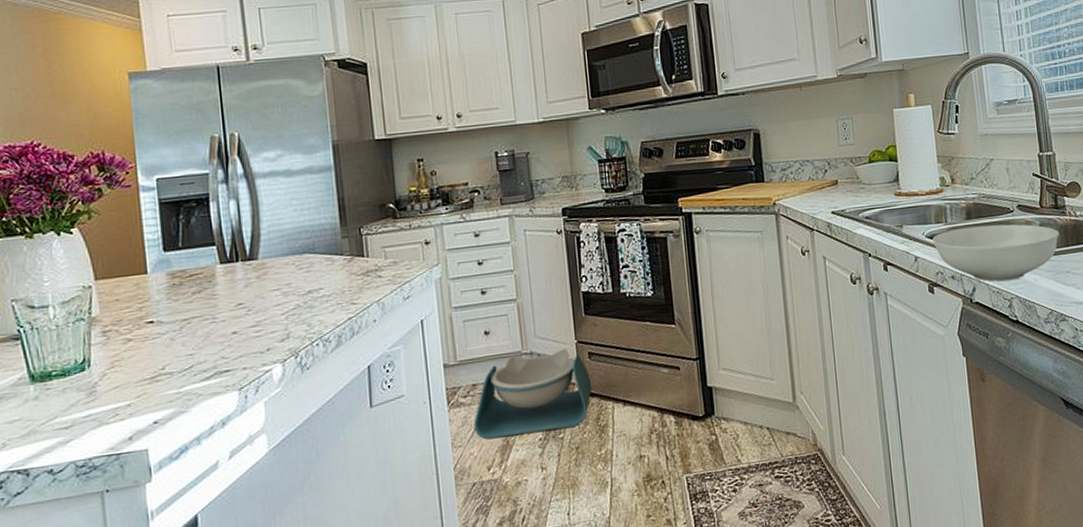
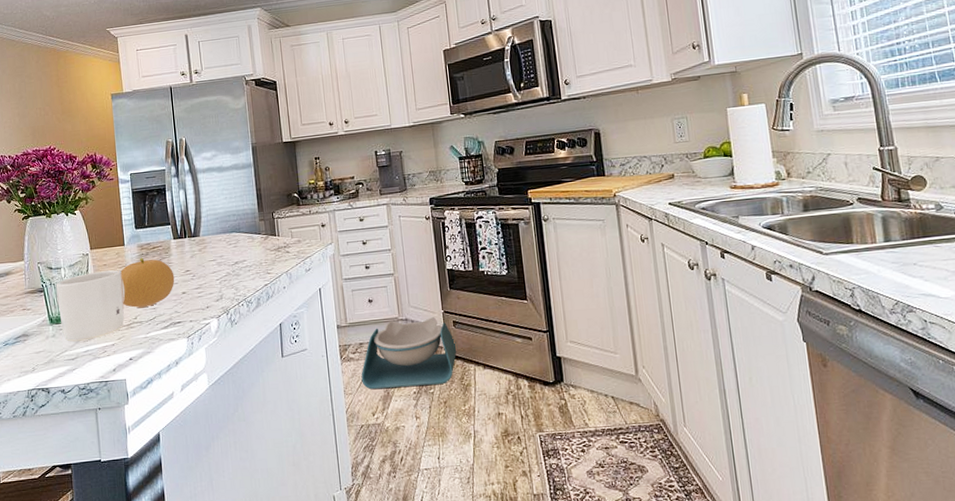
mug: none [40,305,148,405] -> present [56,270,126,342]
fruit: none [141,288,222,355] -> present [120,257,175,308]
bowl: present [932,224,1060,282] -> none [769,216,905,272]

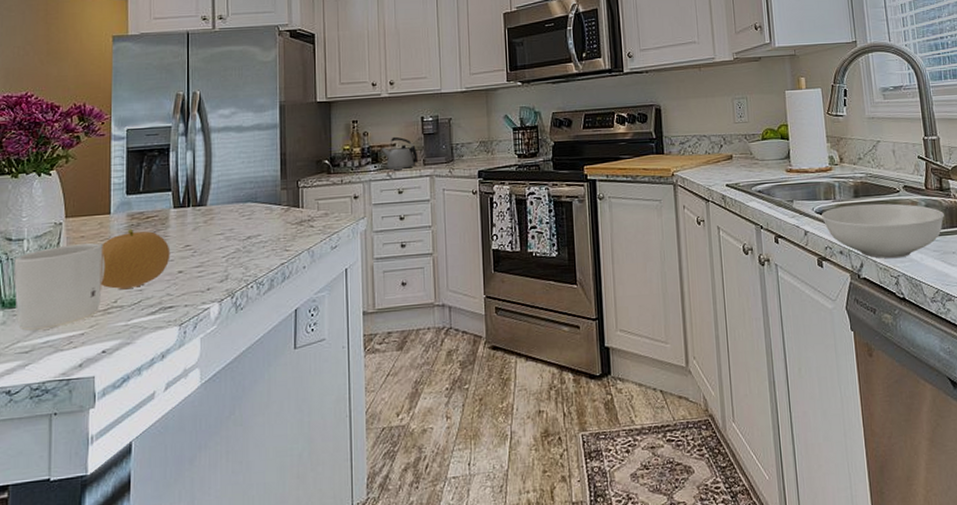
kettle: none [342,170,376,201] -> present [382,136,419,171]
pet bowl: present [361,317,458,390] -> none [386,303,499,386]
bowl: none [769,216,905,272] -> present [822,203,945,259]

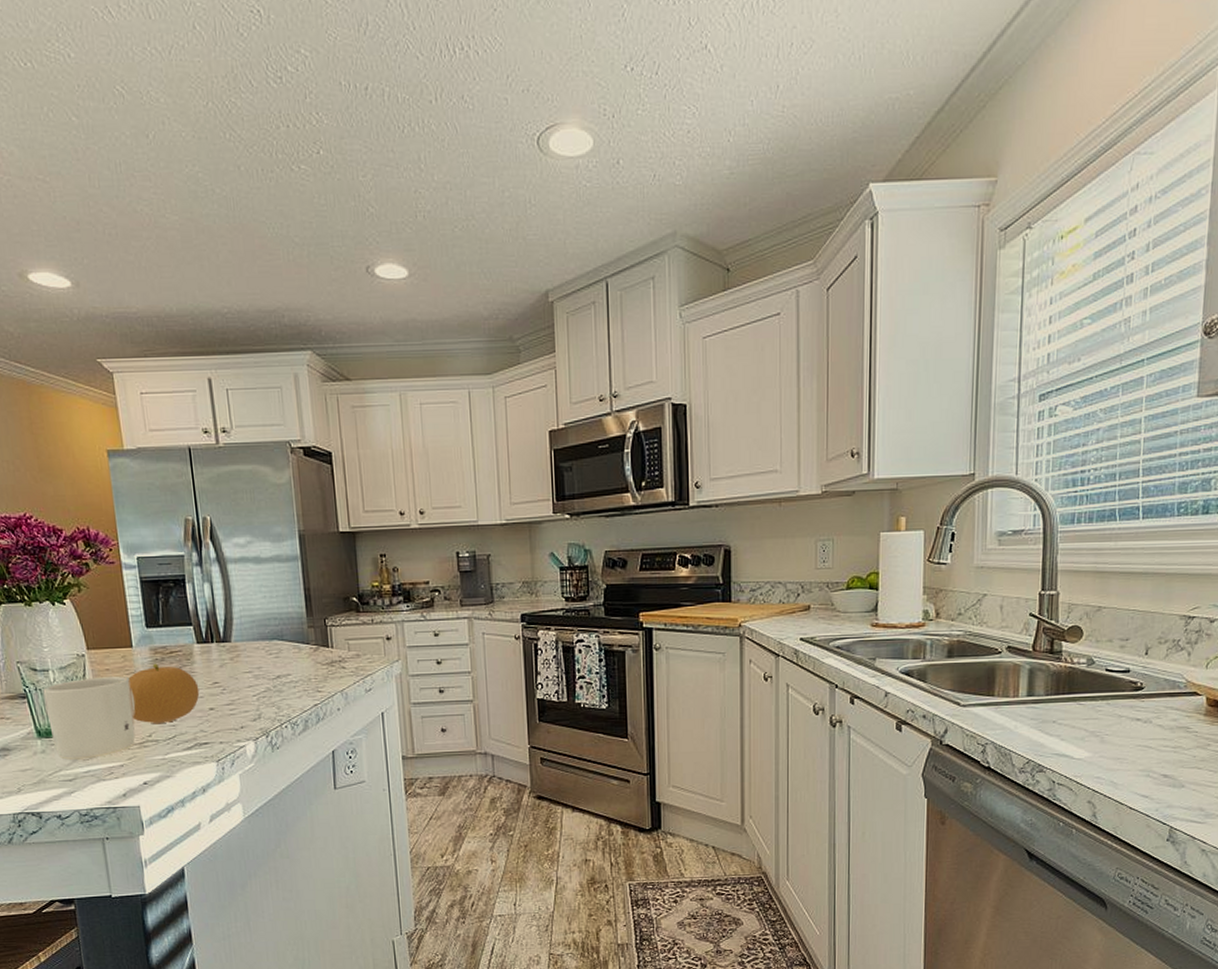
kettle: present [382,136,419,171] -> none [414,573,455,611]
bowl: present [822,203,945,259] -> none [907,665,1051,726]

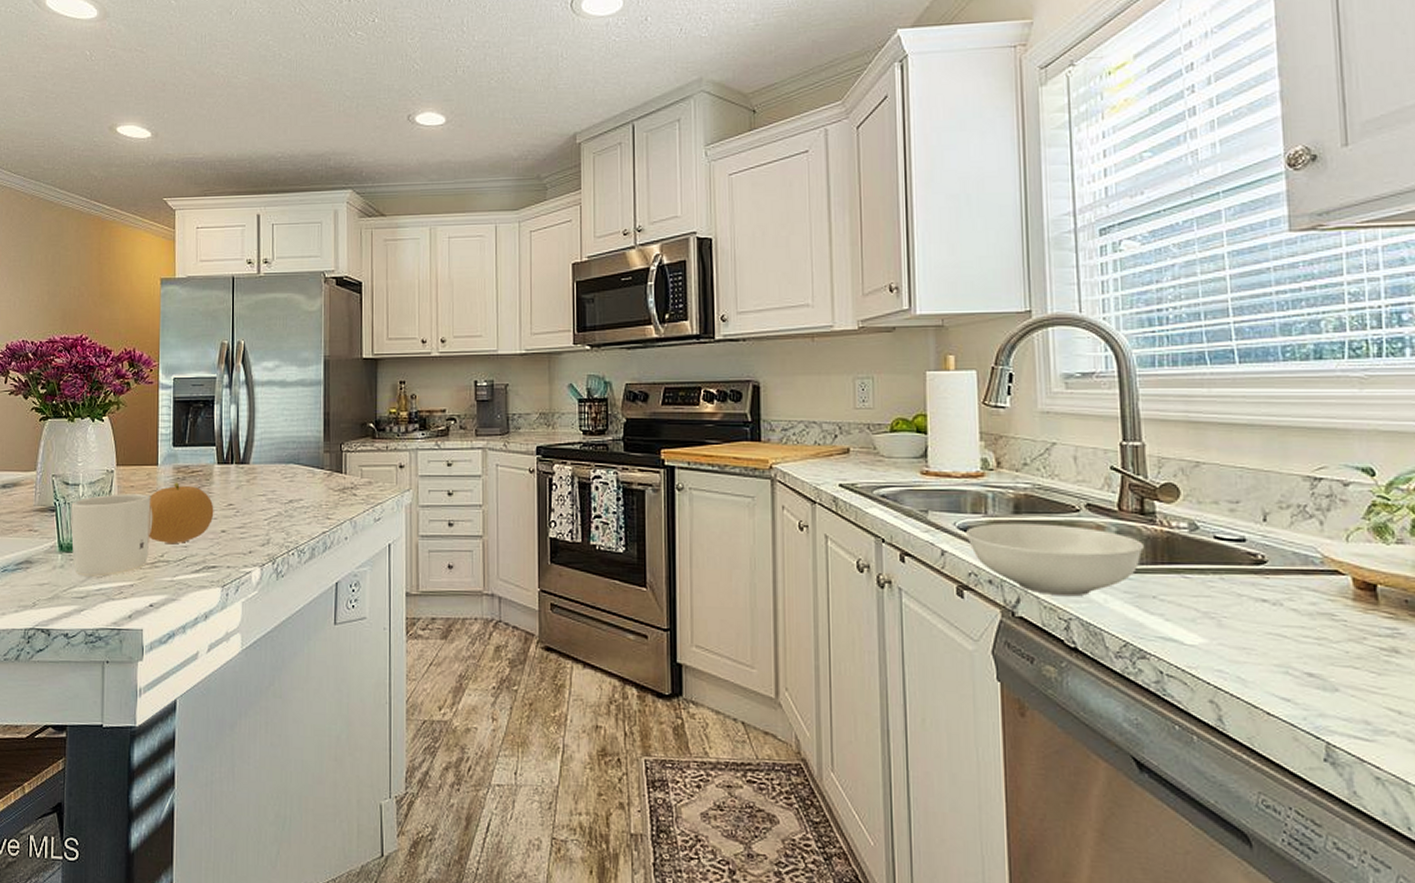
bowl: none [907,665,1051,726] -> present [966,523,1145,597]

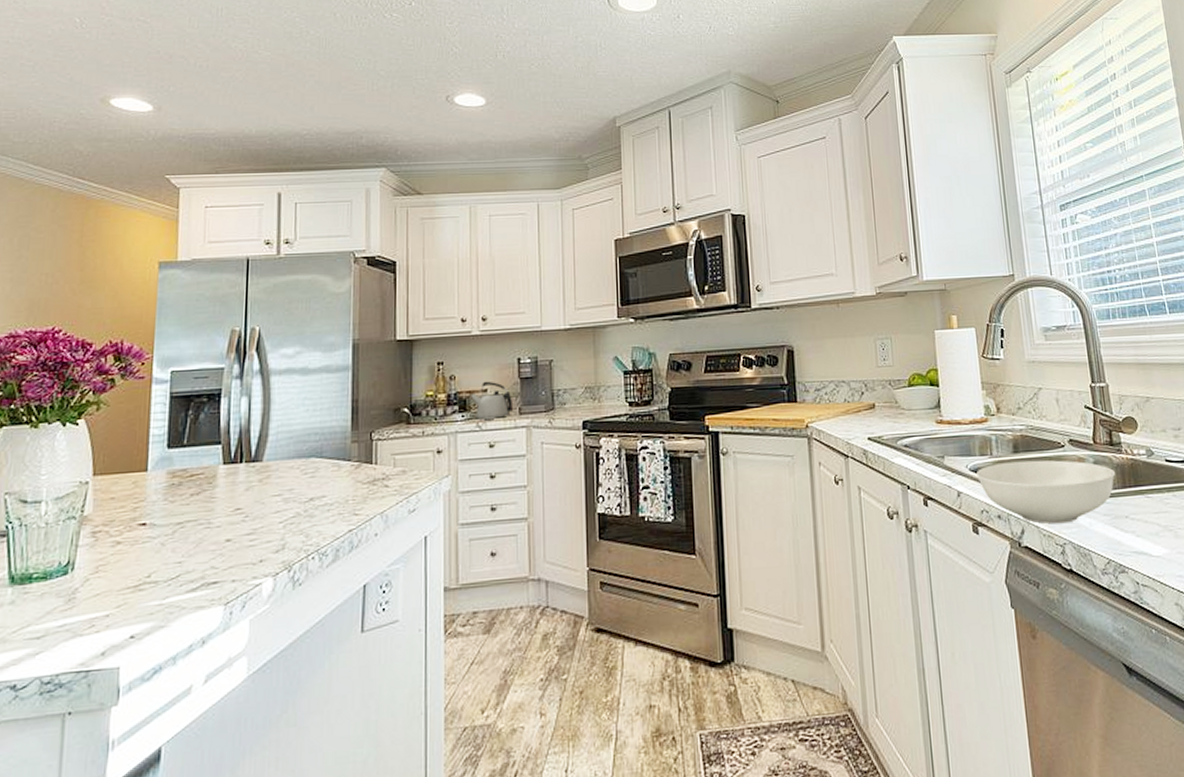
mug: present [71,494,153,577] -> none [27,505,139,612]
fruit: present [149,482,214,544] -> none [132,488,218,562]
kettle: none [430,401,471,440] -> present [471,381,514,421]

